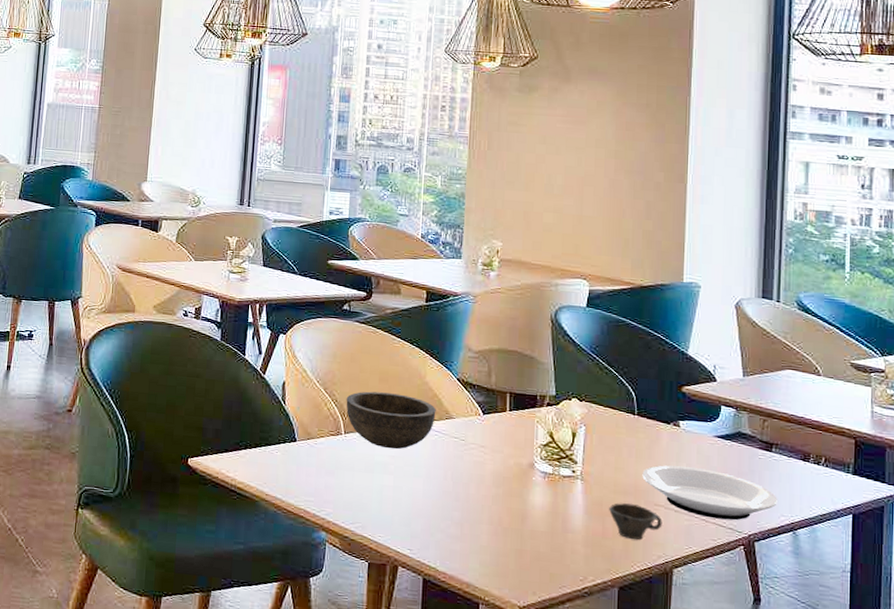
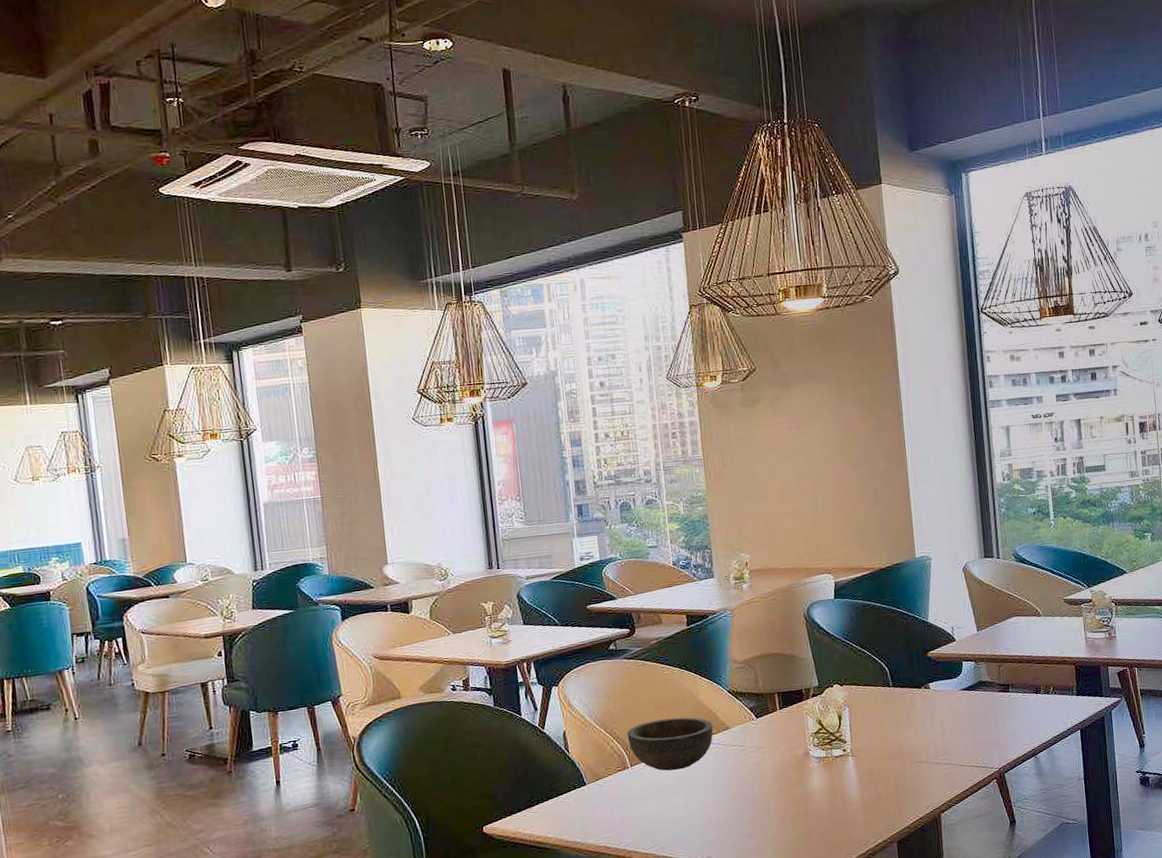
cup: present [609,503,663,541] -> none [879,766,927,798]
plate: present [642,465,777,520] -> none [903,720,1019,763]

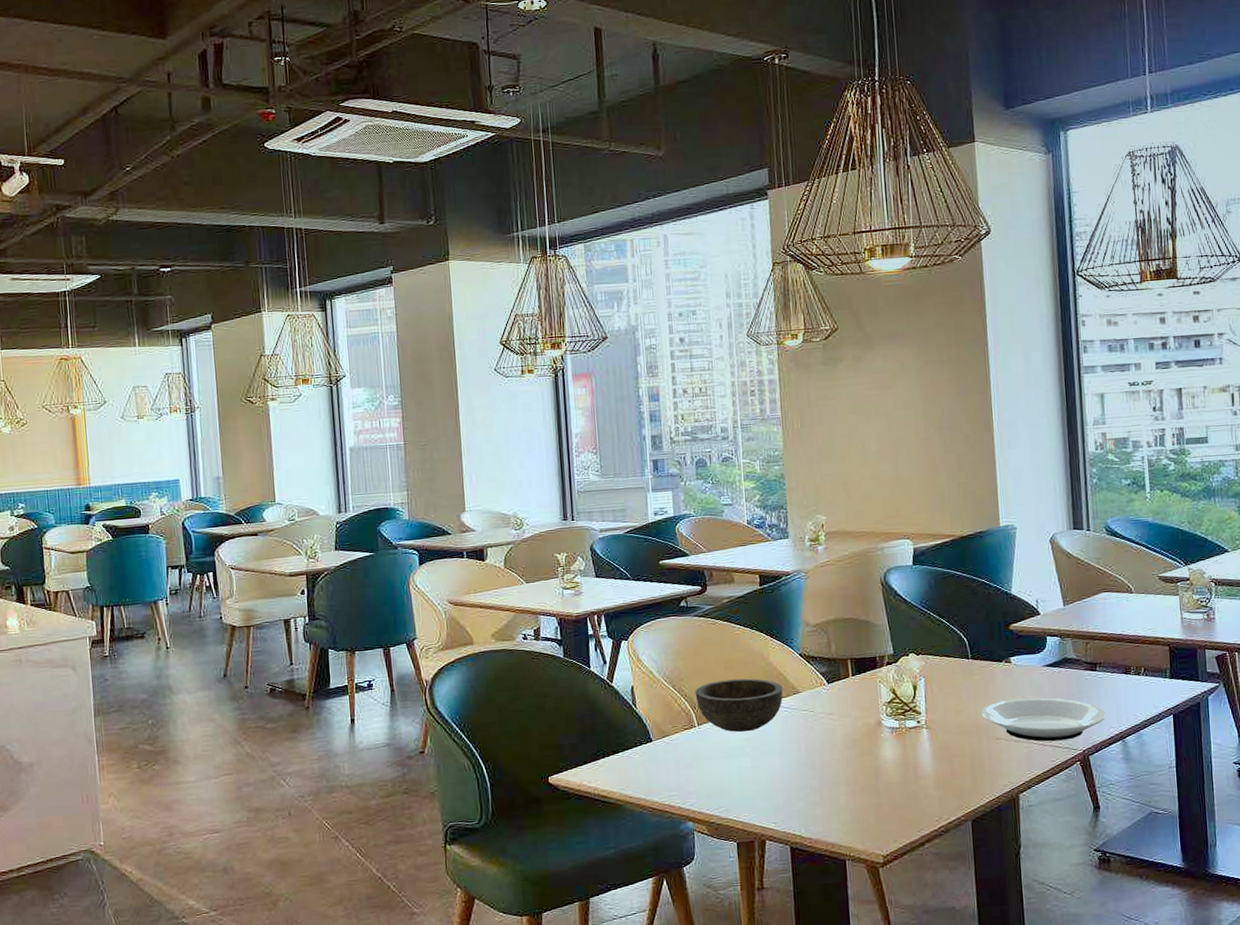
plate: none [903,720,1019,763] -> present [981,697,1106,742]

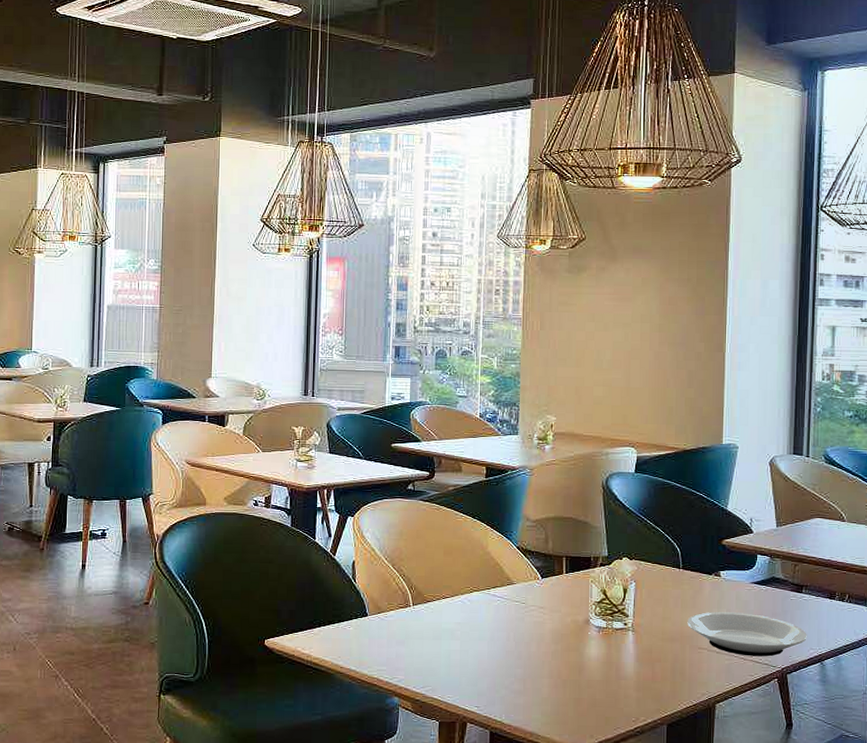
bowl: present [695,678,783,732] -> none [413,564,498,616]

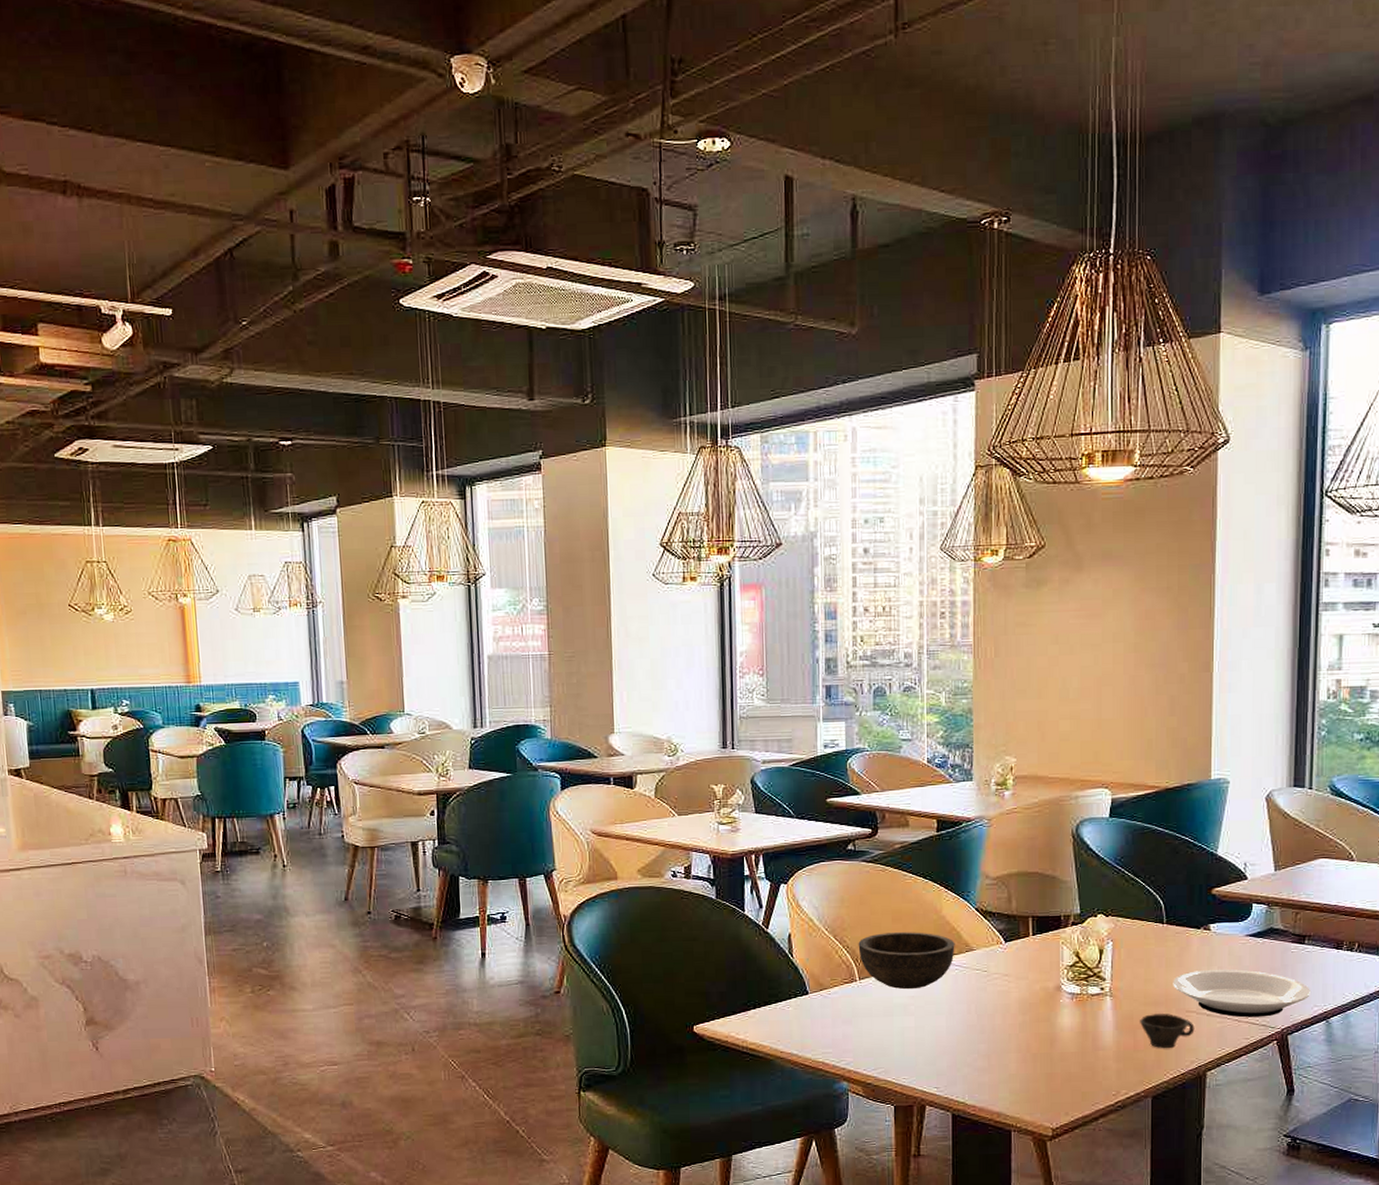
bowl: none [413,564,498,616] -> present [858,932,955,990]
cup: none [658,649,706,681] -> present [1140,1014,1195,1049]

